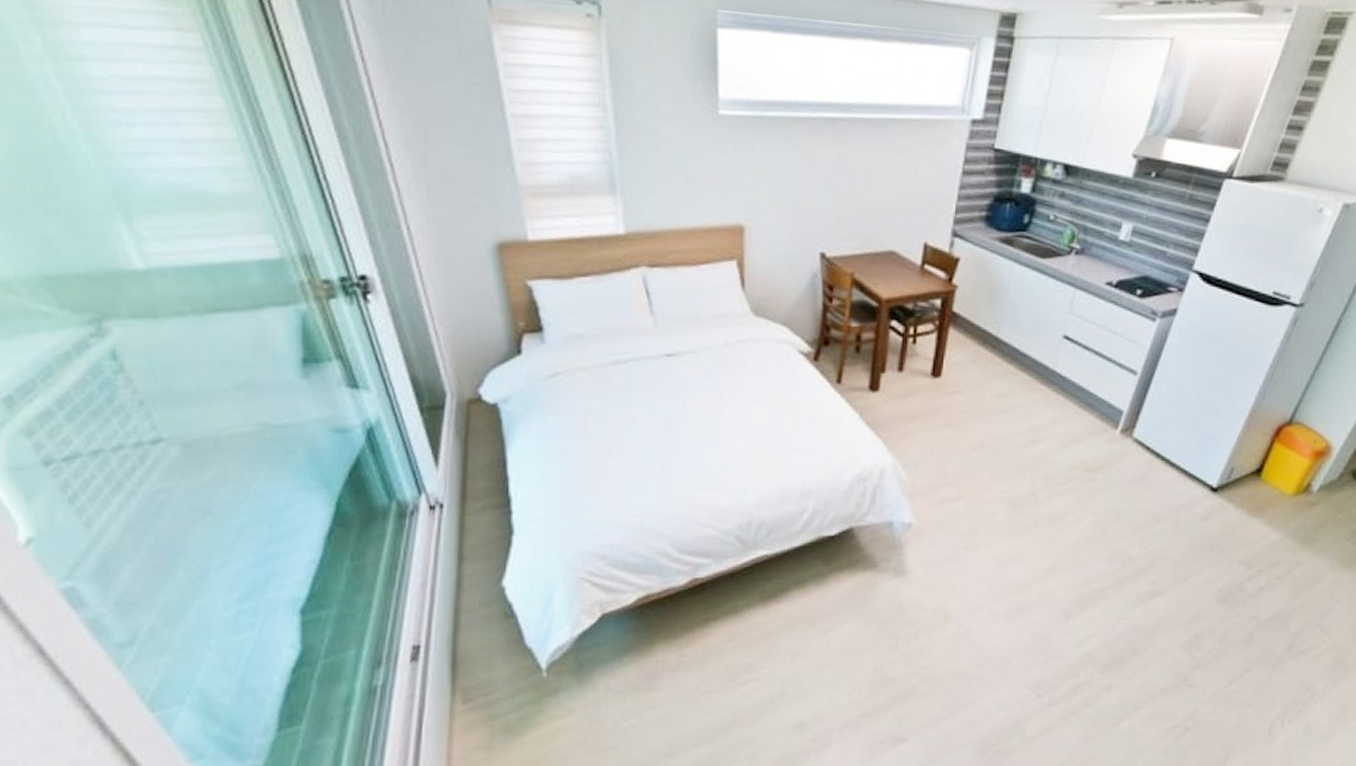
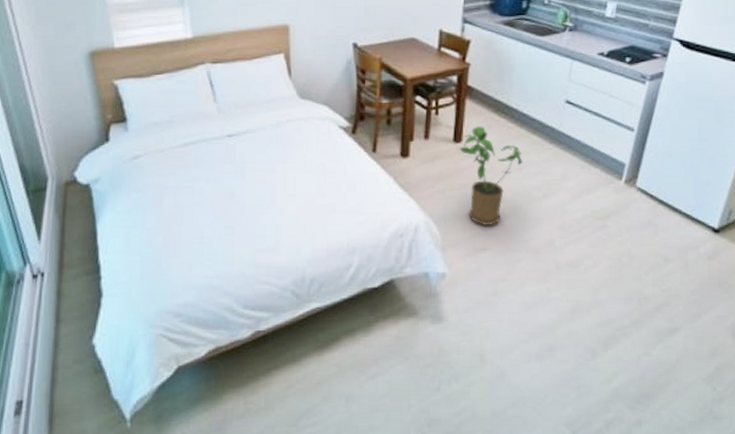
house plant: none [938,360,1009,474] -> present [460,126,523,226]

